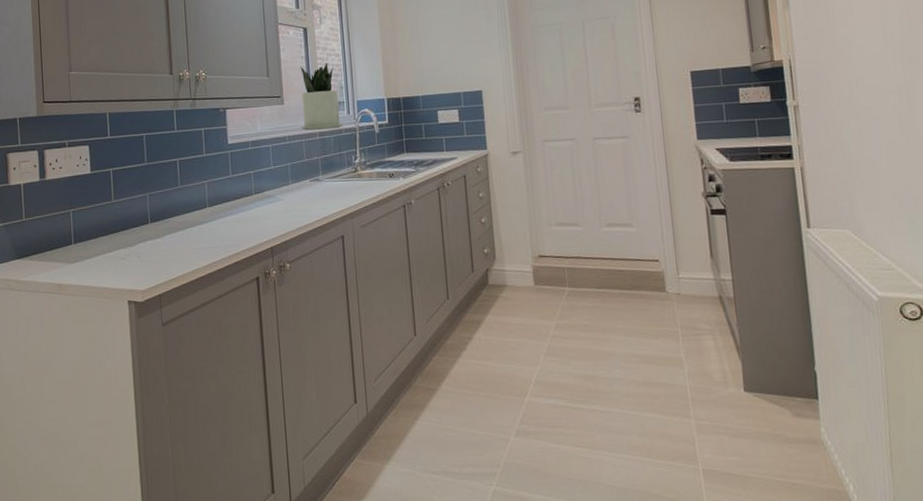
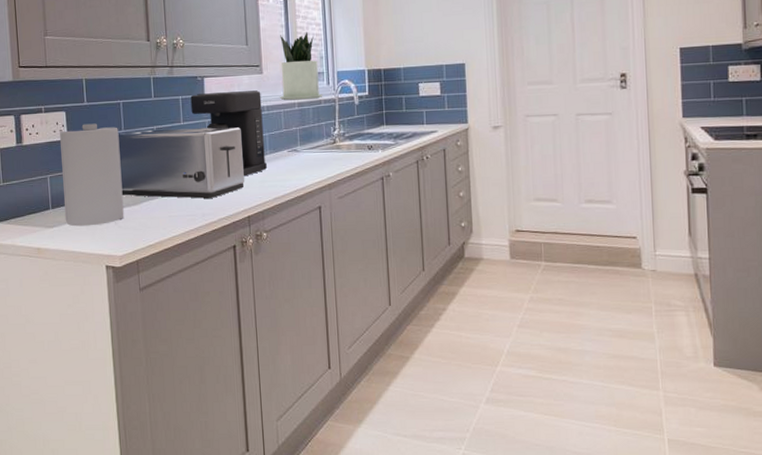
paper towel holder: none [83,156,147,262] -> present [60,123,124,227]
toaster: none [141,157,267,231] -> present [118,127,244,199]
coffee maker: none [213,121,289,207] -> present [190,90,267,177]

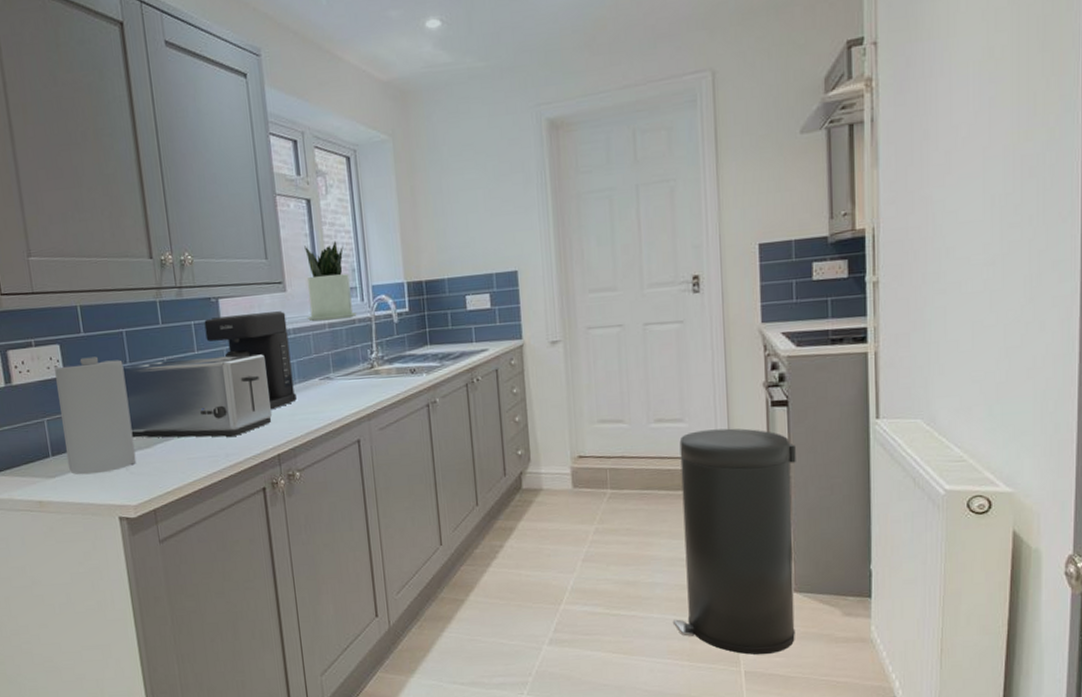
pedal bin: none [600,211,715,423] -> present [672,428,796,655]

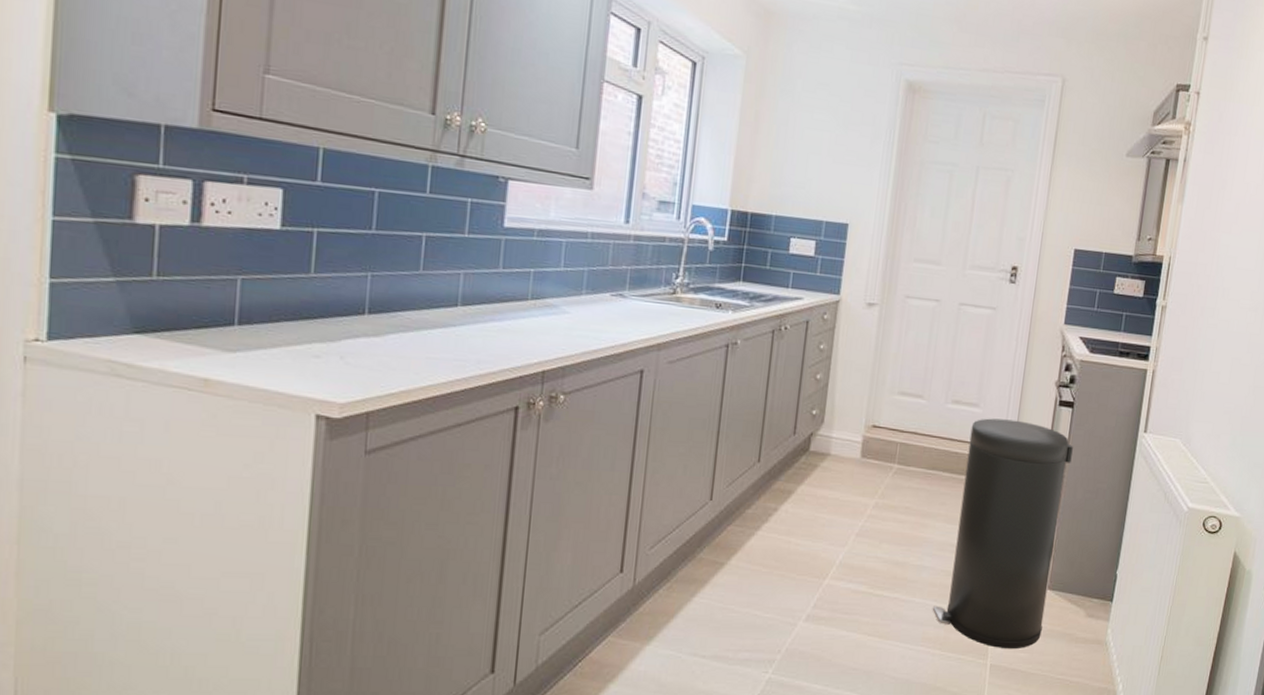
paper towel holder: present [55,356,136,475] -> none [258,211,367,358]
toaster: present [122,354,272,438] -> none [357,233,551,342]
coffee maker: present [204,311,297,410] -> none [482,199,587,319]
planter: present [304,241,357,322] -> none [610,144,669,235]

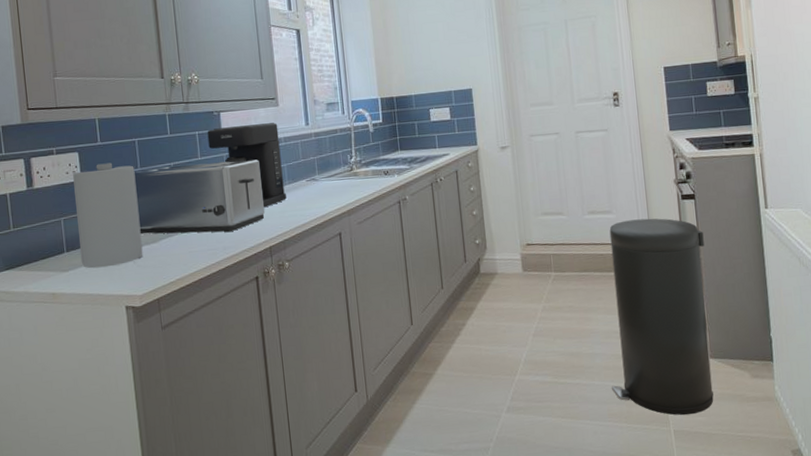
paper towel holder: none [258,211,367,358] -> present [73,162,143,269]
toaster: none [357,233,551,342] -> present [134,159,265,235]
coffee maker: none [482,199,587,319] -> present [207,122,287,208]

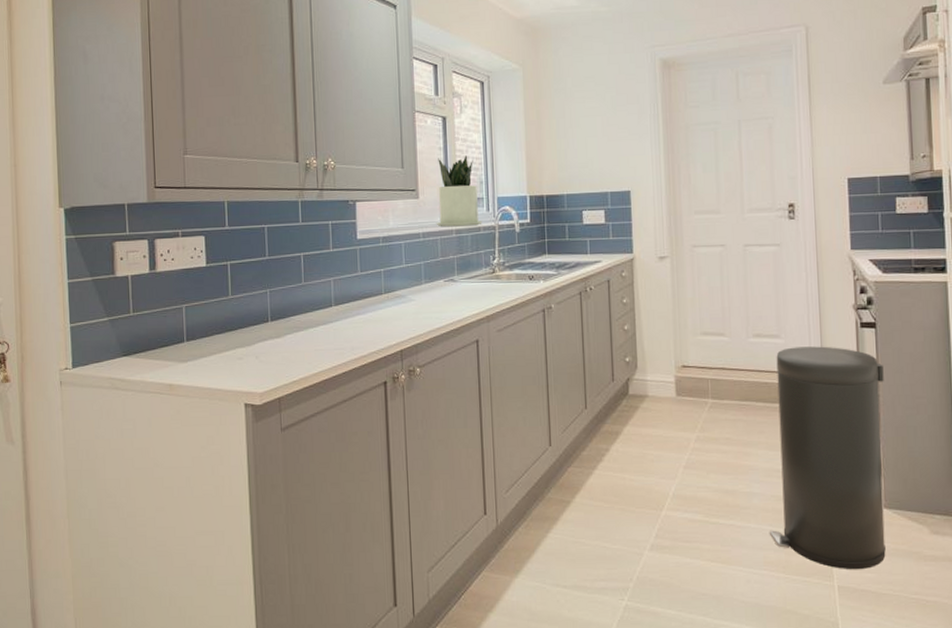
paper towel holder: present [73,162,143,269] -> none [198,249,266,361]
toaster: present [134,159,265,235] -> none [261,254,397,332]
coffee maker: present [207,122,287,208] -> none [341,216,422,308]
planter: none [294,64,339,132] -> present [436,155,482,227]

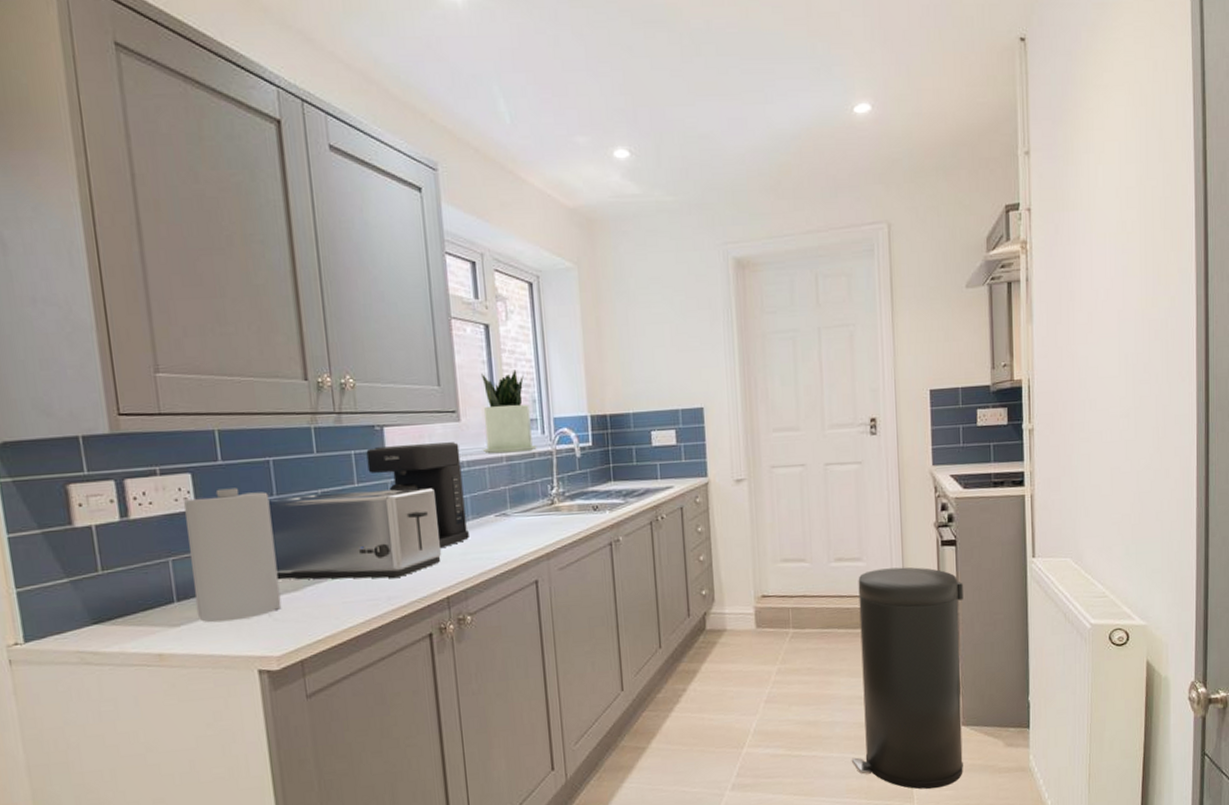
paper towel holder: none [198,249,266,361] -> present [184,488,282,623]
toaster: none [261,254,397,332] -> present [268,488,441,580]
coffee maker: none [341,216,422,308] -> present [366,442,469,549]

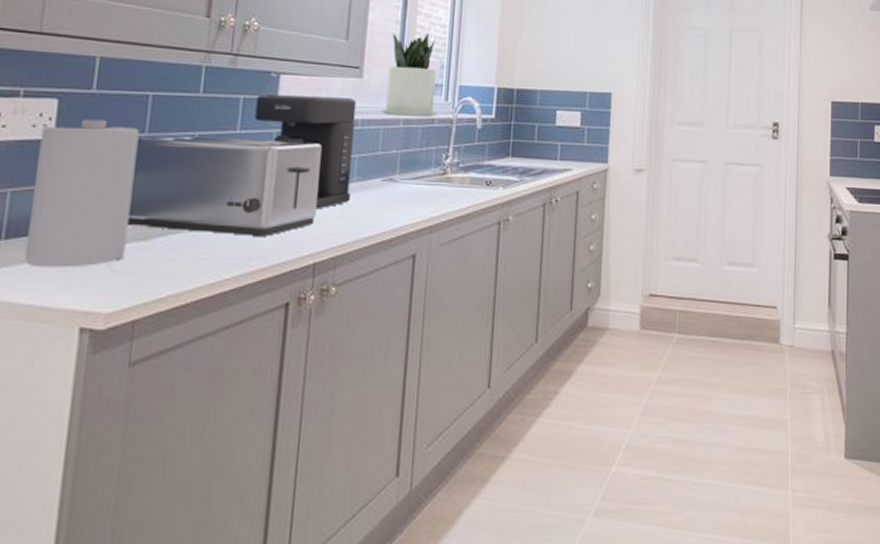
pedal bin: present [851,567,963,789] -> none [726,278,853,530]

